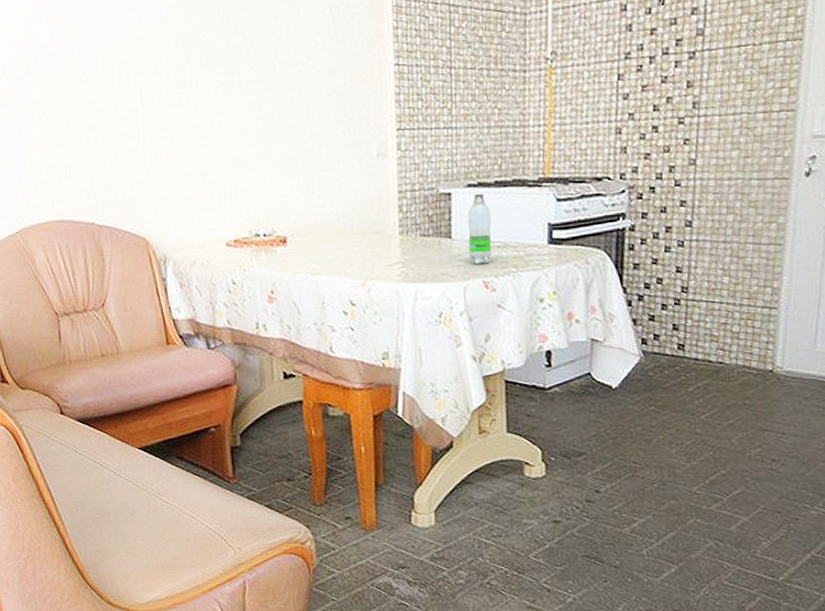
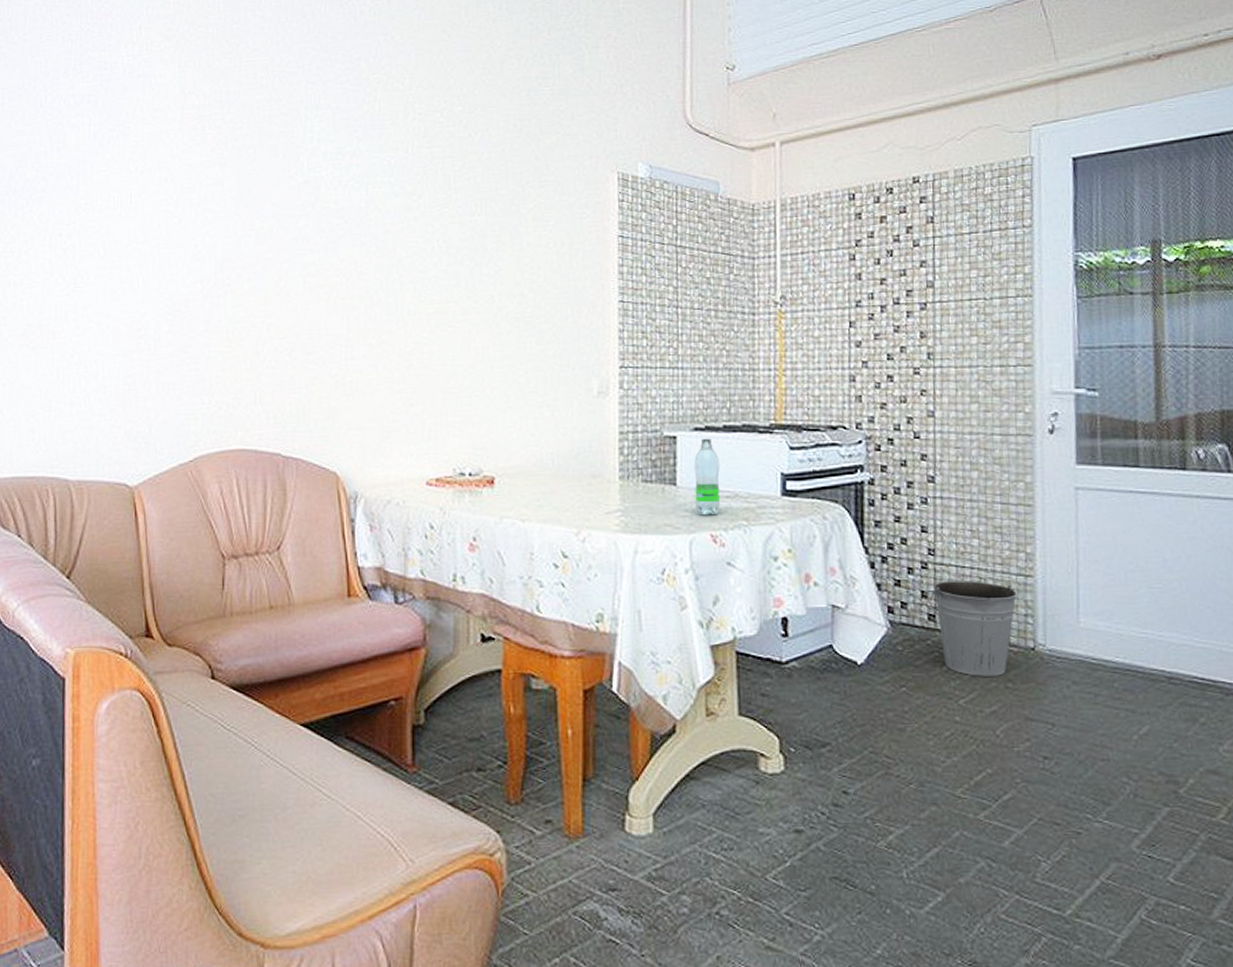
bucket: none [679,314,761,396] -> present [929,580,1017,677]

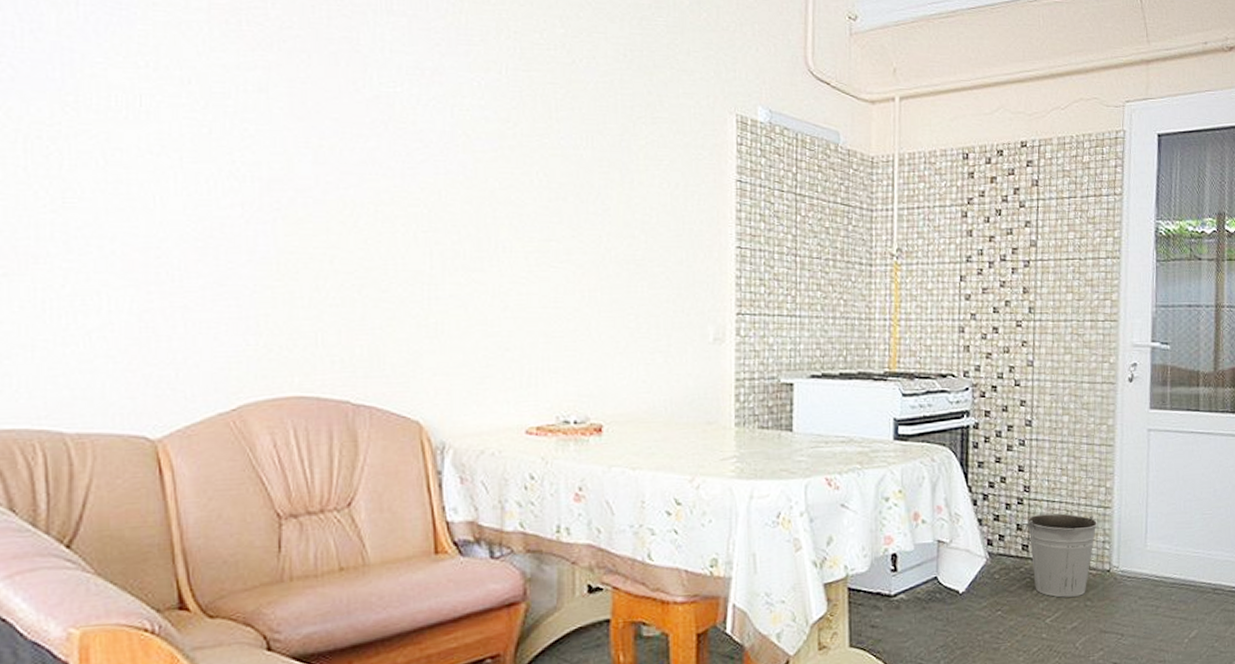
bottle: present [694,438,721,516] -> none [810,385,836,460]

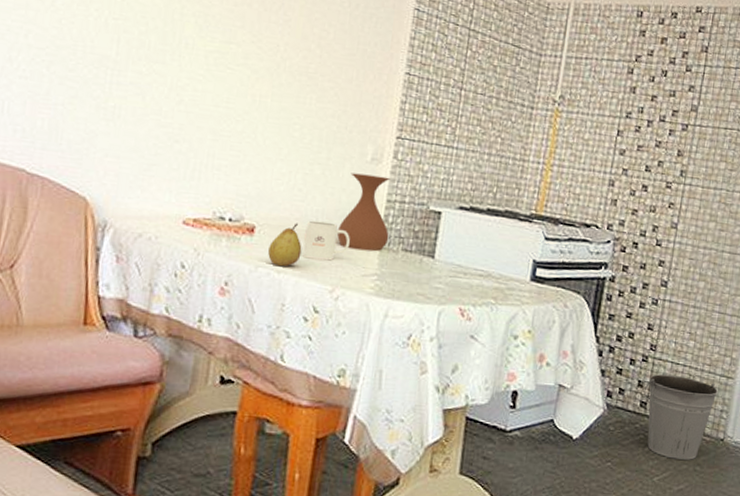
fruit: none [620,416,655,462] -> present [268,223,302,266]
mug: none [654,410,703,452] -> present [302,220,350,261]
vase: none [689,355,743,435] -> present [337,173,390,252]

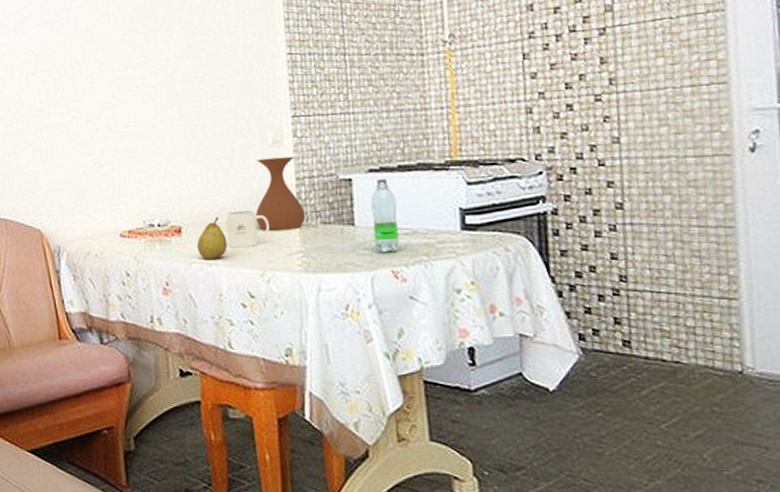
bottle: none [449,217,478,291] -> present [371,178,400,253]
bucket: present [643,374,718,460] -> none [623,305,720,401]

